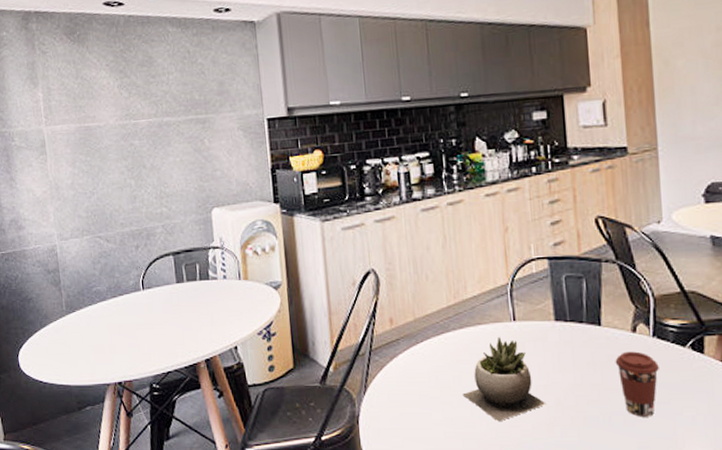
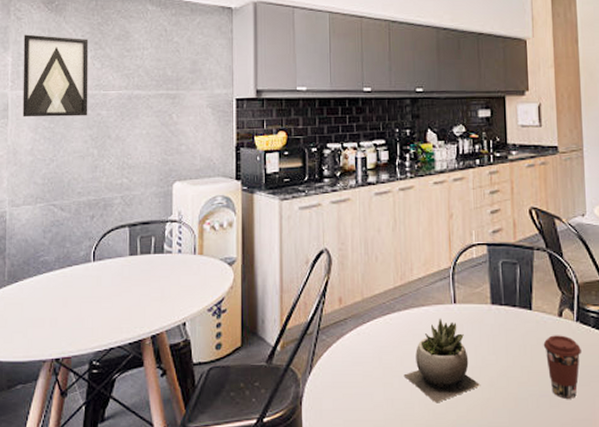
wall art: none [50,67,122,153] -> present [22,34,89,118]

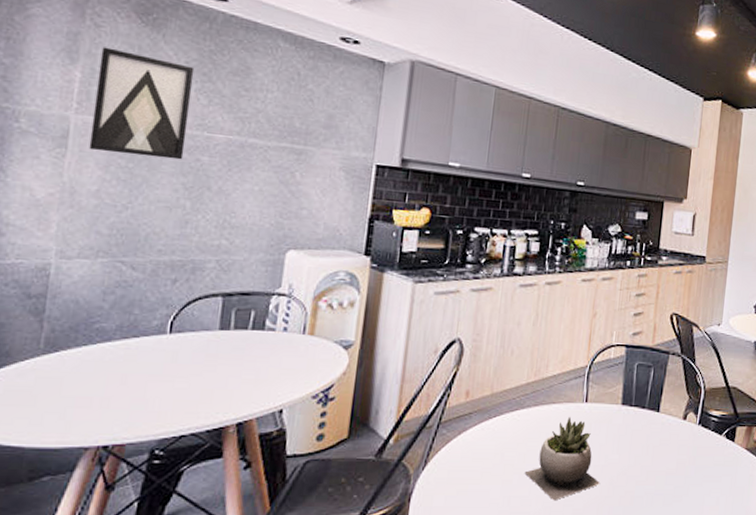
coffee cup: present [543,335,581,399] -> none [665,437,699,497]

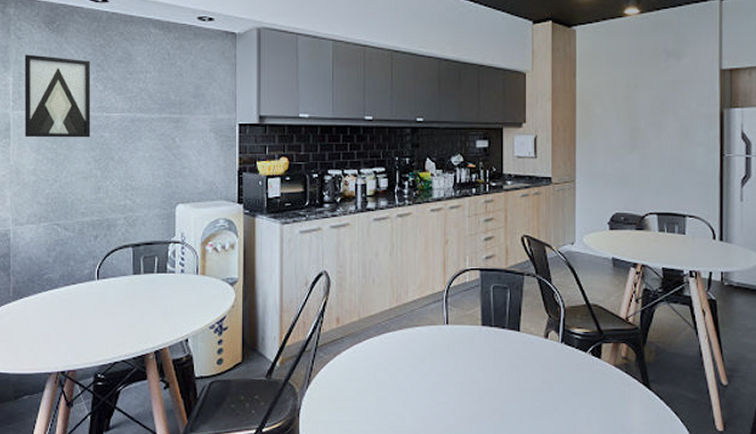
succulent plant: present [524,416,601,501] -> none [396,338,469,416]

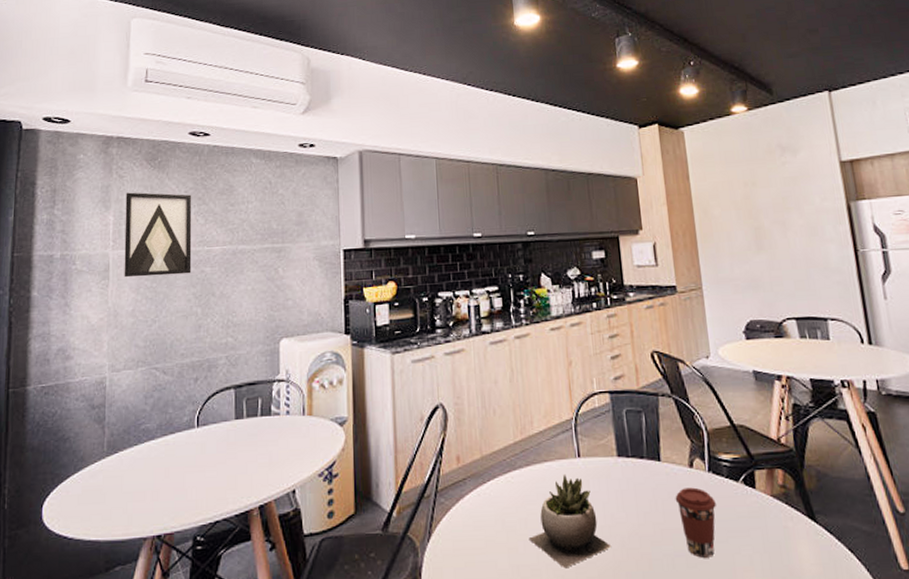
succulent plant: none [396,338,469,416] -> present [528,473,612,569]
coffee cup: none [529,355,564,413] -> present [675,487,716,558]

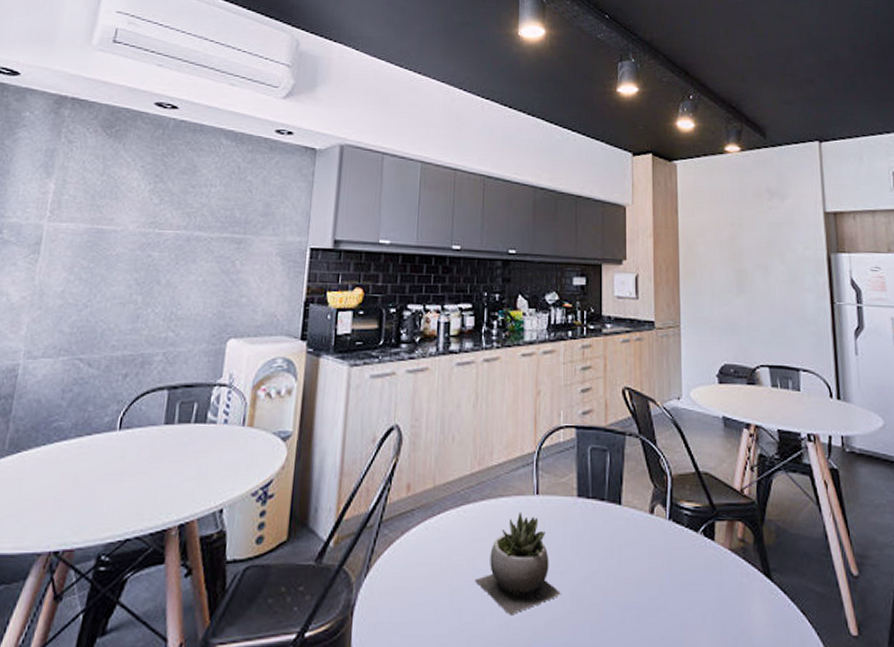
wall art: present [124,192,192,278] -> none [57,160,149,257]
coffee cup: present [675,487,716,558] -> none [632,535,673,612]

